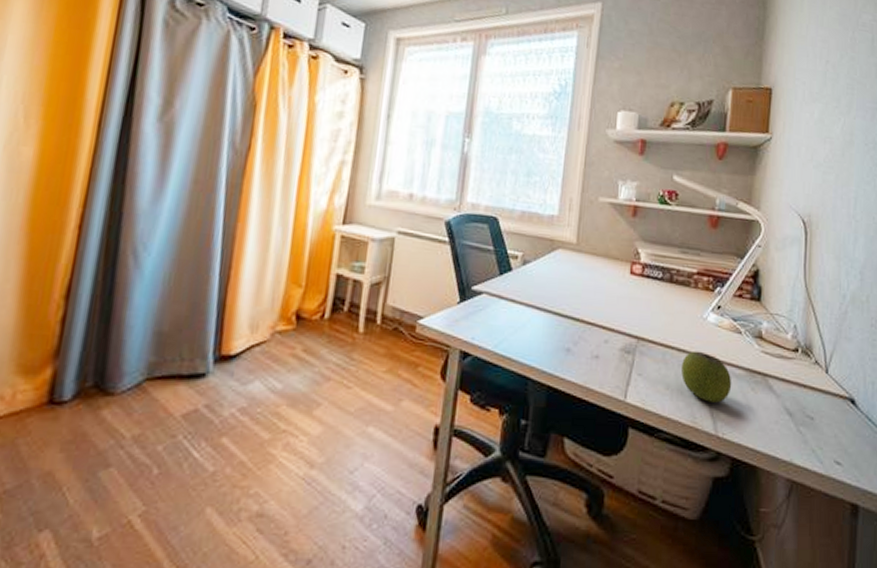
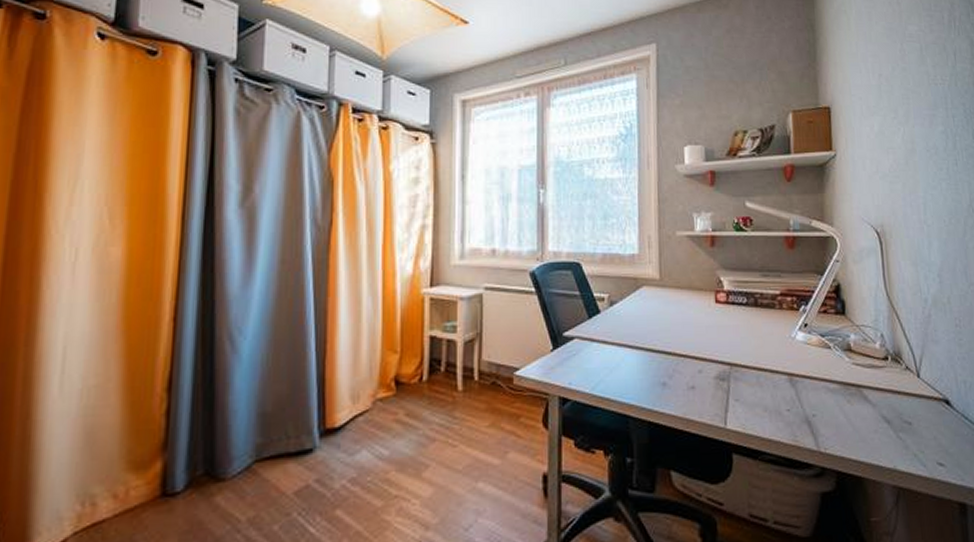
apple: present [680,350,732,403] -> none [775,370,828,419]

